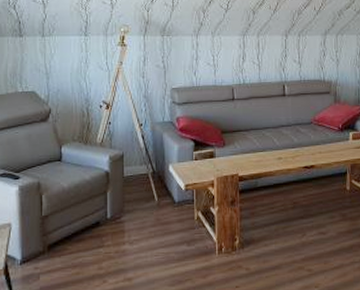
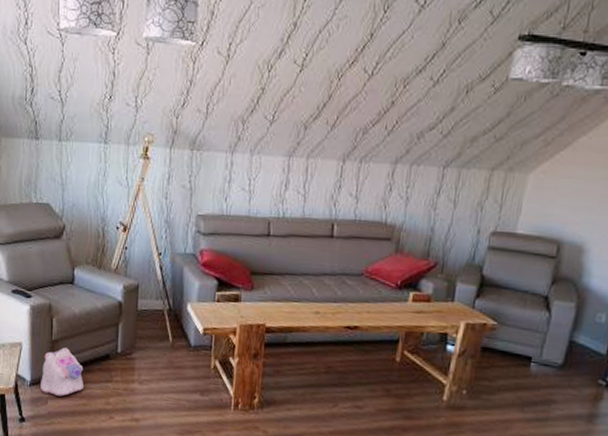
plush toy: none [32,221,75,270] -> present [41,347,83,397]

